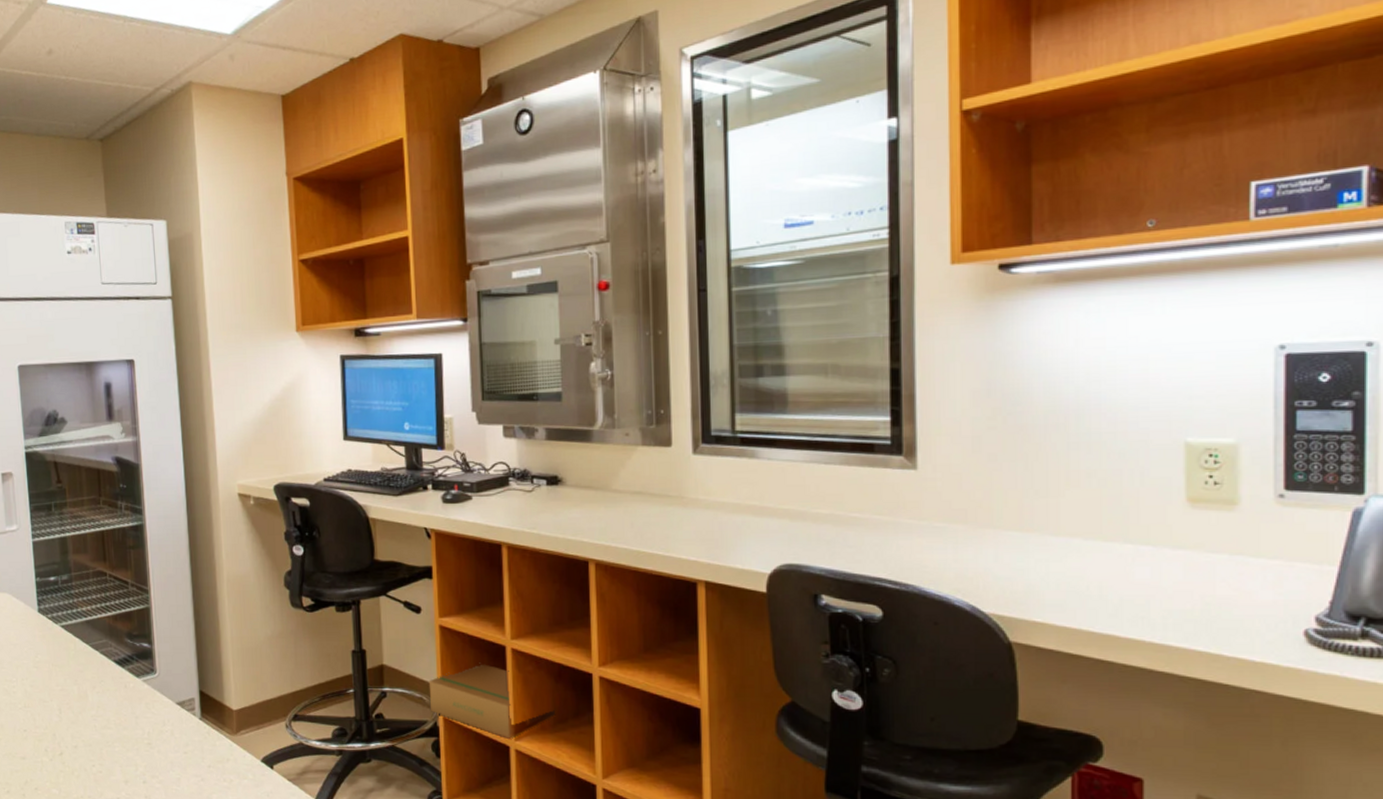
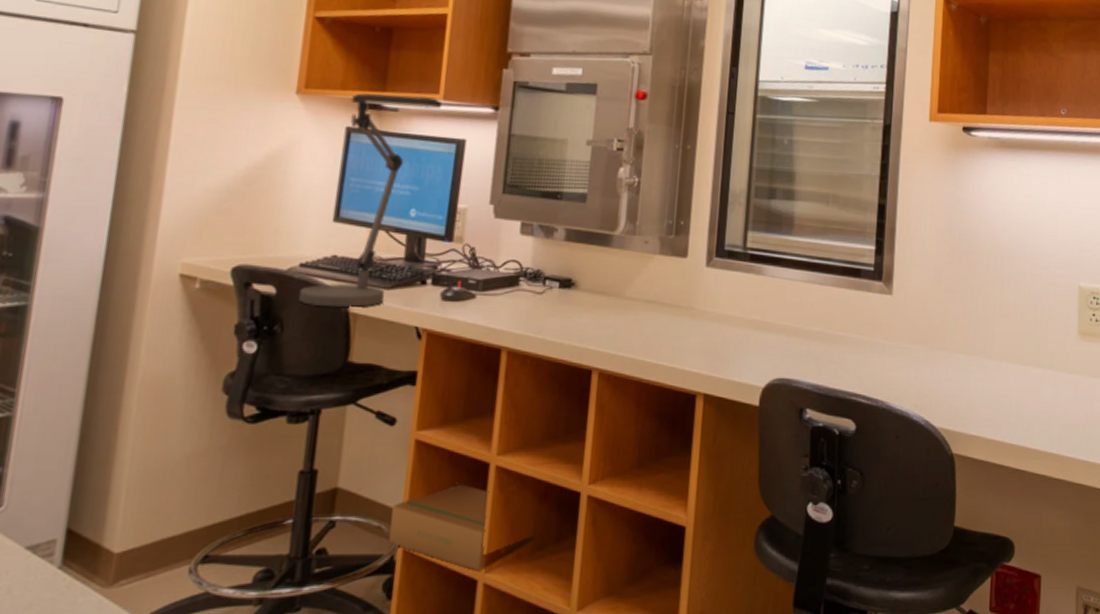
desk lamp: none [327,317,417,514] -> present [298,93,443,308]

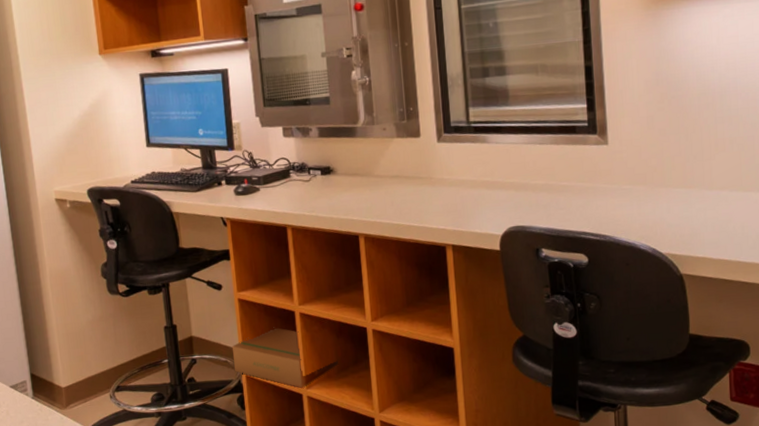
desk lamp: present [298,93,443,308] -> none [135,39,205,211]

